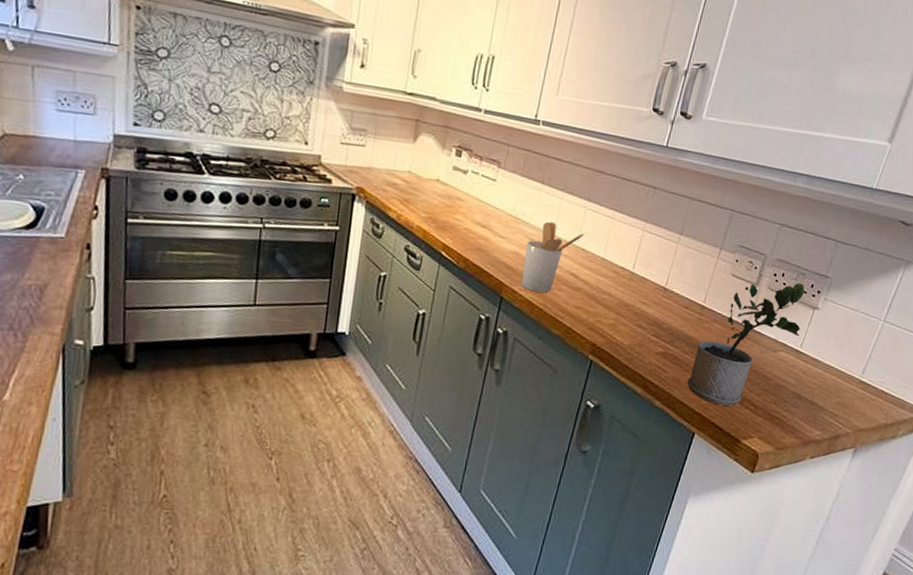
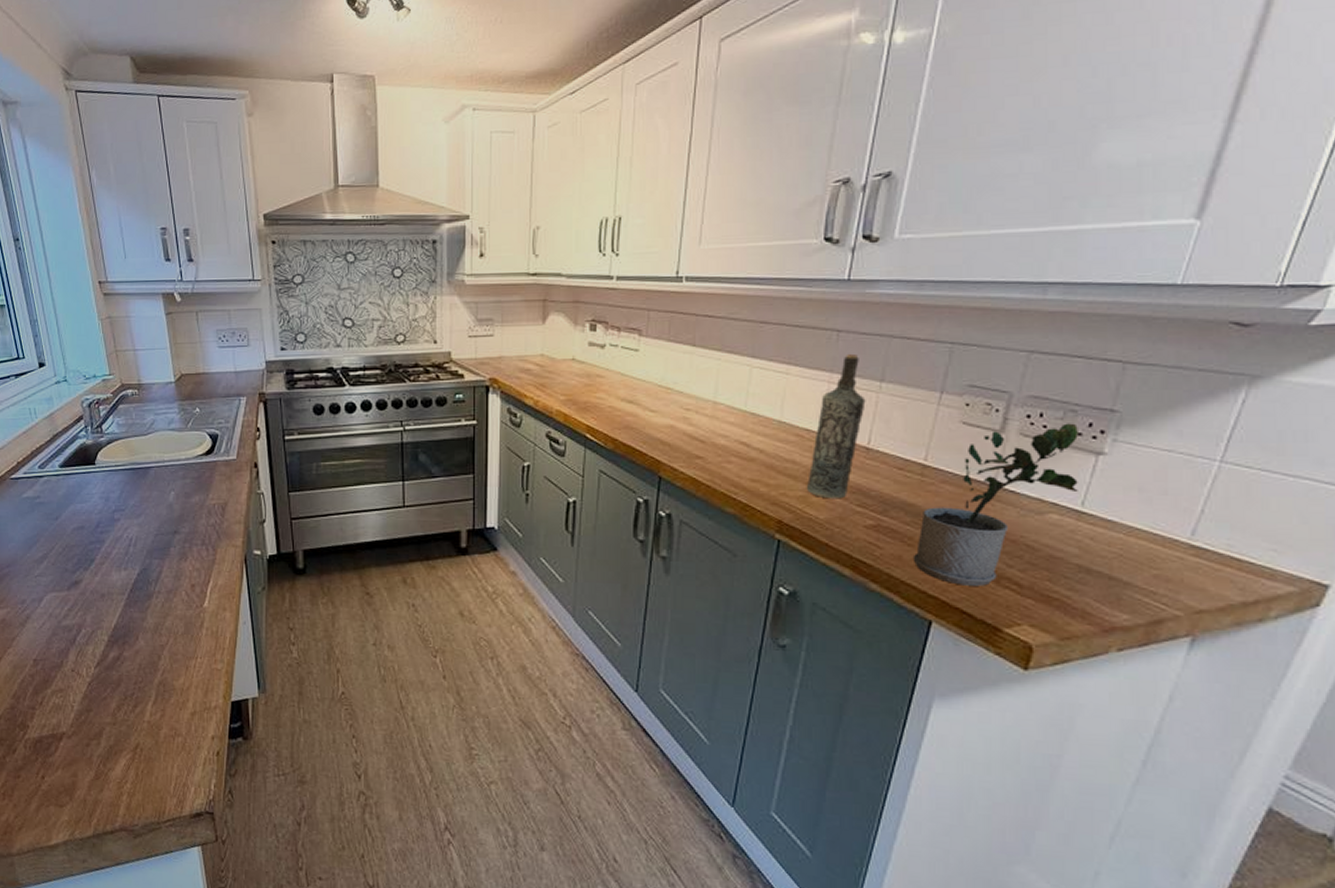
utensil holder: present [521,222,584,293] -> none [681,387,752,467]
bottle: none [616,208,668,329] -> present [806,353,866,499]

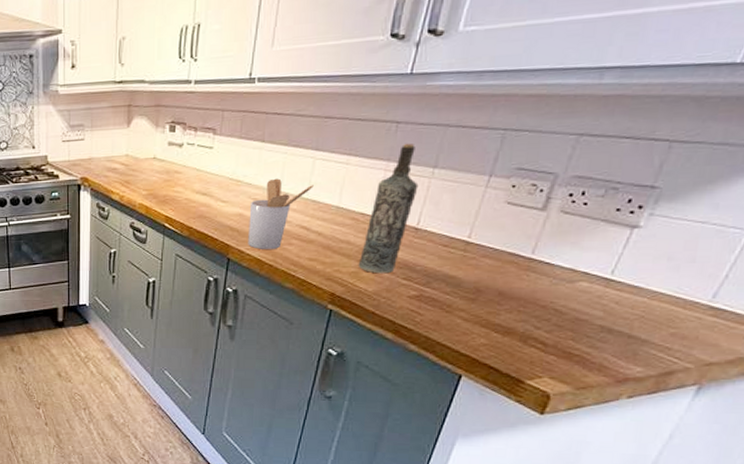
utensil holder: none [681,387,752,467] -> present [248,178,314,249]
potted plant: present [912,423,1078,586] -> none [449,200,617,345]

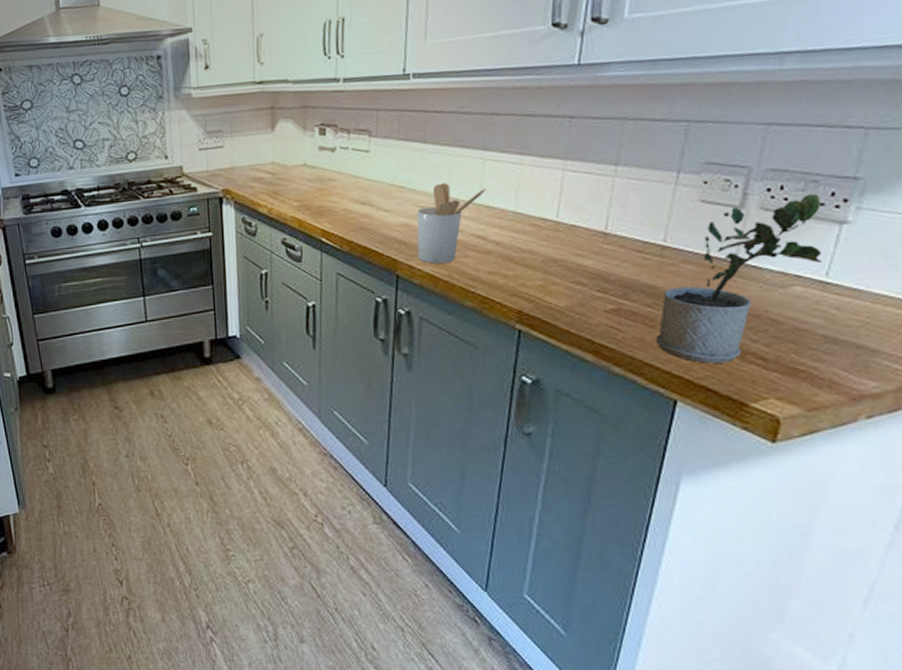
bottle: present [358,143,419,274] -> none [544,139,602,286]
potted plant: none [449,200,617,345] -> present [655,193,822,363]

